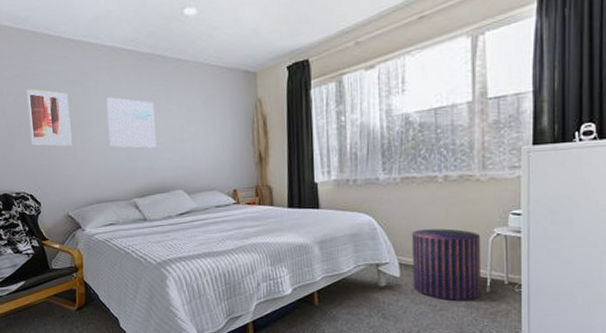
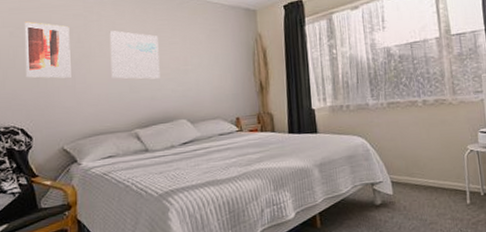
pouf: present [411,228,482,300] -> none [400,147,464,214]

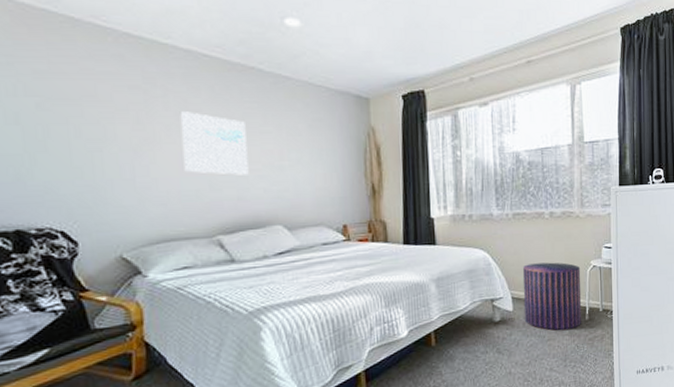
wall art: present [25,21,71,78] -> none [58,91,129,169]
pouf: none [400,147,464,214] -> present [523,262,582,330]

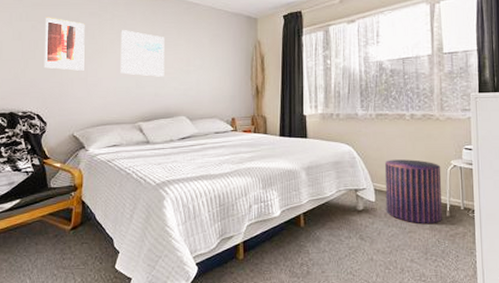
wall art: none [58,91,129,169] -> present [44,17,85,71]

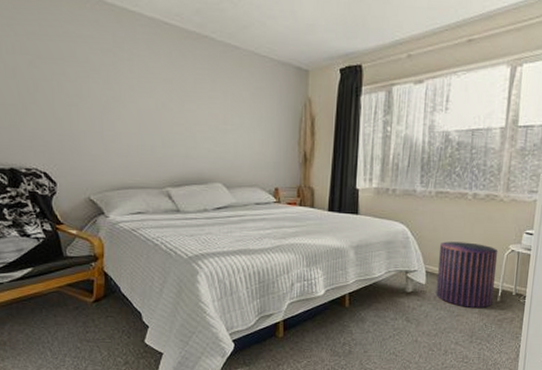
wall art: present [44,17,85,71] -> none [46,50,99,122]
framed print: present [120,30,165,77] -> none [142,74,196,136]

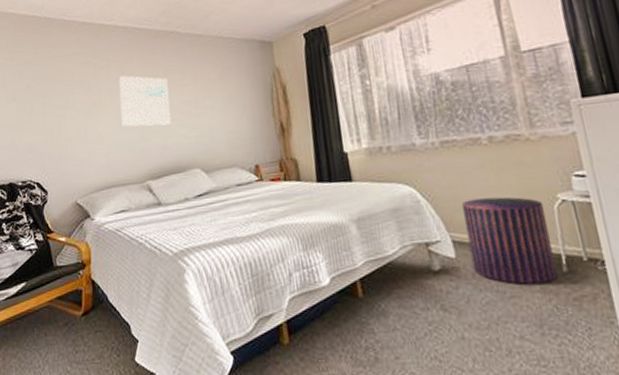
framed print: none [142,74,196,136] -> present [118,75,171,127]

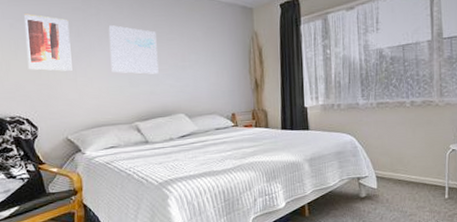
wall art: none [39,72,83,130] -> present [24,13,73,71]
pouf: present [462,197,559,285] -> none [386,146,442,207]

